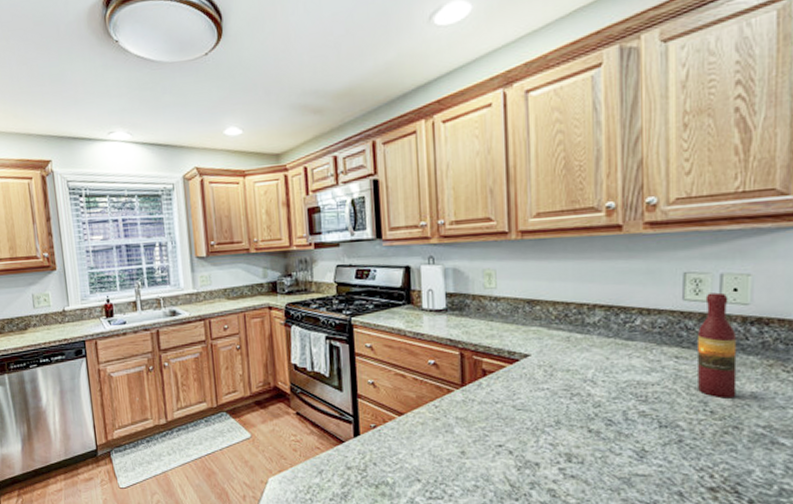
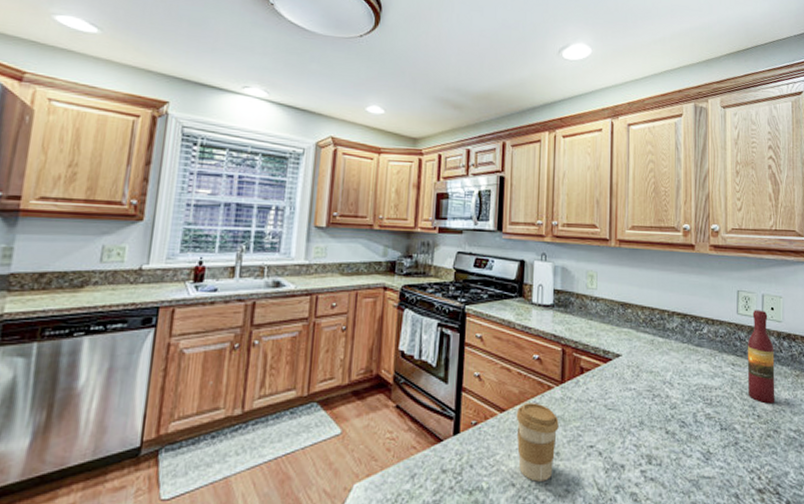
coffee cup: none [415,406,462,478] -> present [516,403,559,482]

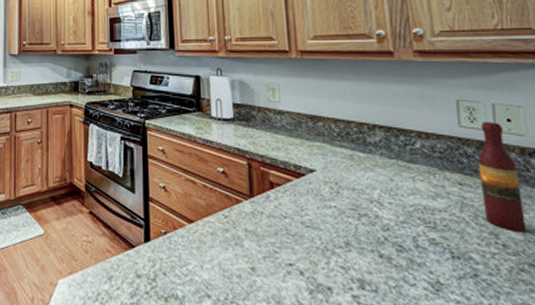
coffee cup: present [516,403,559,482] -> none [205,215,252,296]

